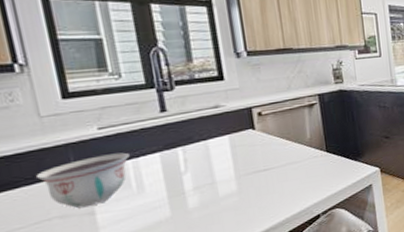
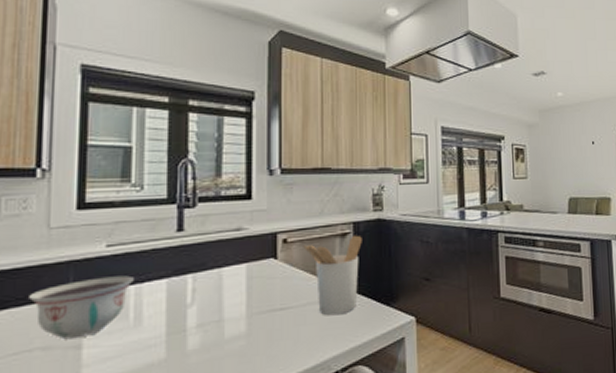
utensil holder: none [276,105,329,173] -> present [303,235,362,316]

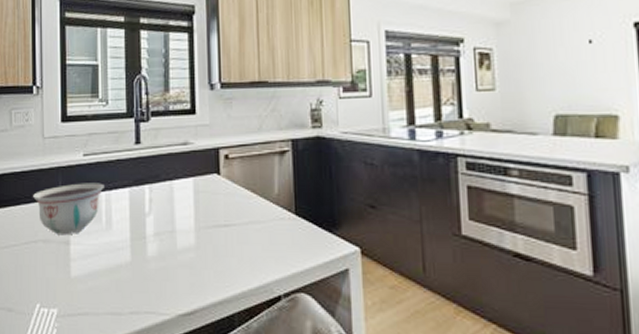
utensil holder: present [303,235,362,316] -> none [243,153,301,237]

